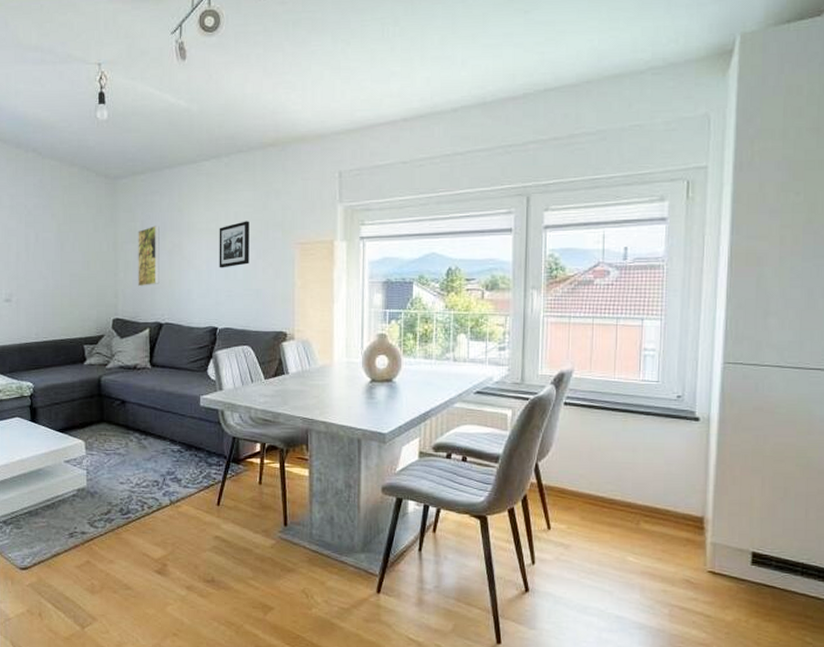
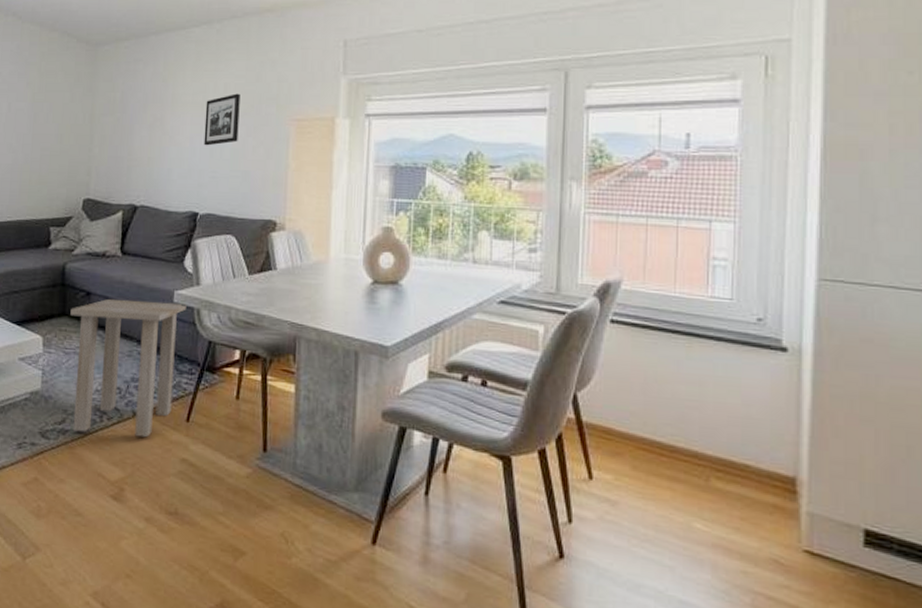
side table: none [108,405,212,521] -> present [70,298,187,438]
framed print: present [138,226,160,287] -> none [113,97,141,164]

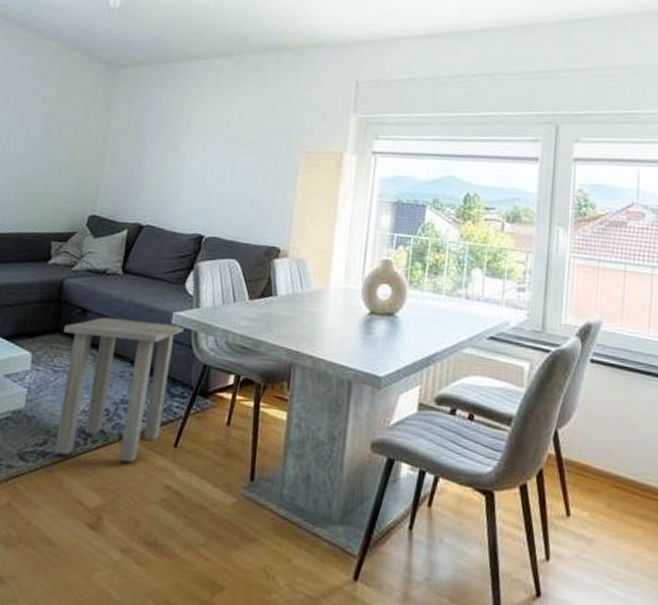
picture frame: present [204,93,240,146] -> none [214,123,254,171]

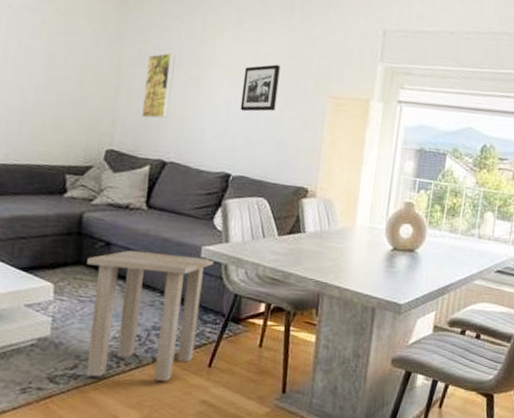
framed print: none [123,119,157,183] -> present [142,53,175,119]
picture frame: none [214,123,254,171] -> present [240,64,280,112]

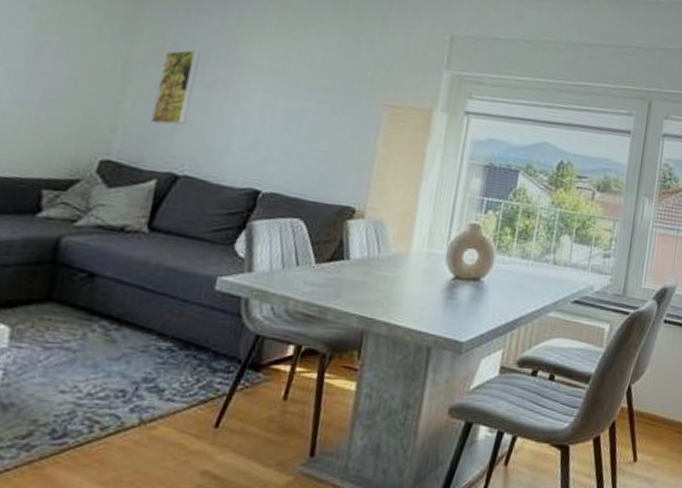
side table: present [85,250,214,382] -> none [43,282,232,449]
picture frame: present [240,64,280,112] -> none [277,67,329,120]

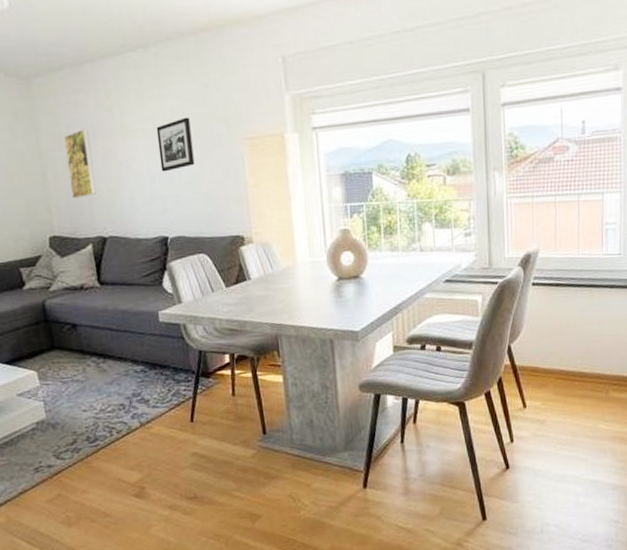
picture frame: none [277,67,329,120] -> present [156,117,195,172]

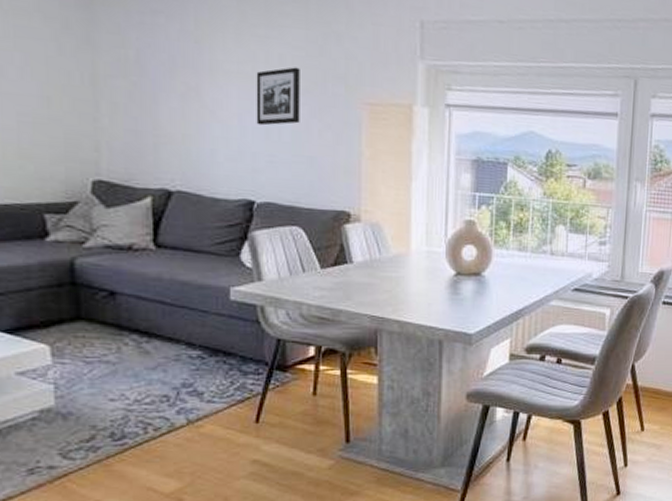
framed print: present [64,129,97,199] -> none [131,58,167,140]

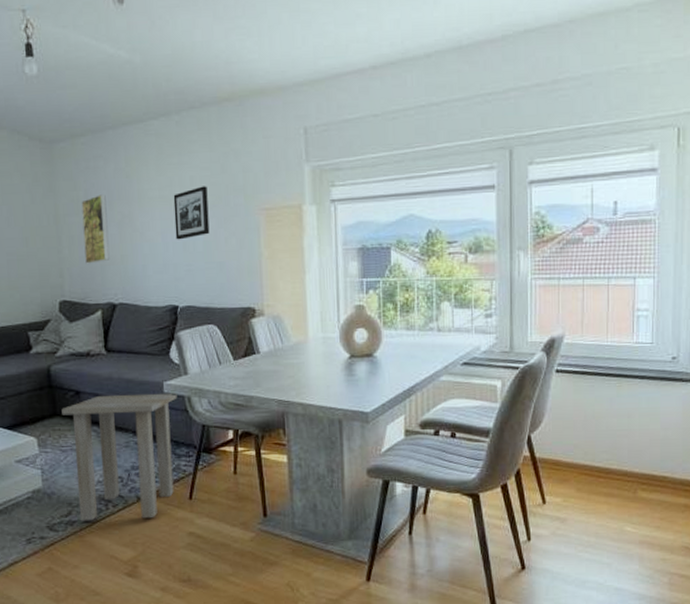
side table: none [88,298,247,447] -> present [61,393,177,521]
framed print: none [131,58,167,140] -> present [81,194,110,264]

